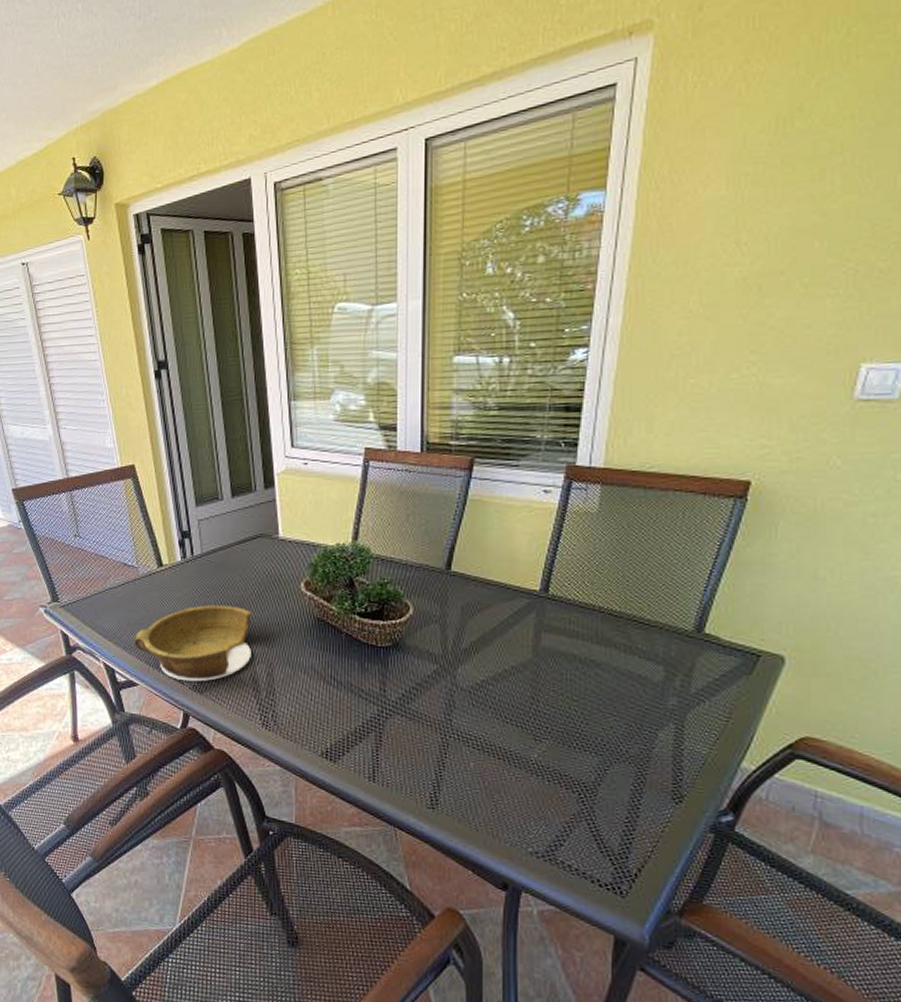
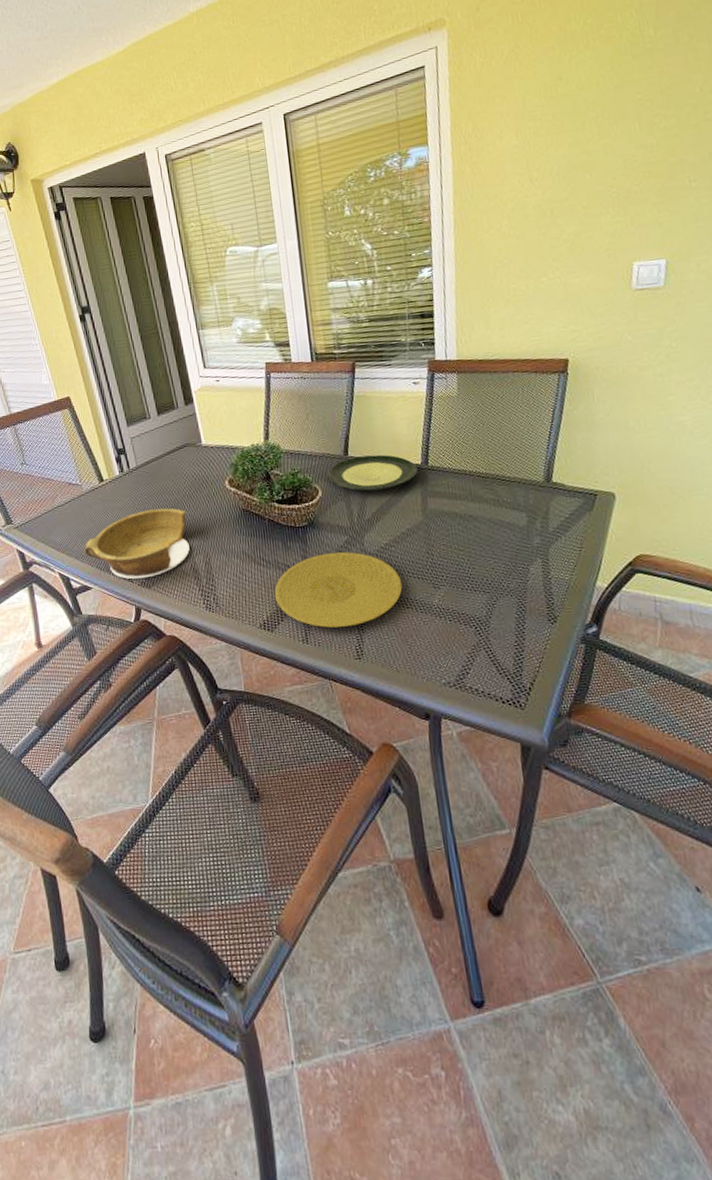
plate: none [342,681,496,770] -> present [274,551,403,628]
plate: none [422,573,534,616] -> present [327,454,418,491]

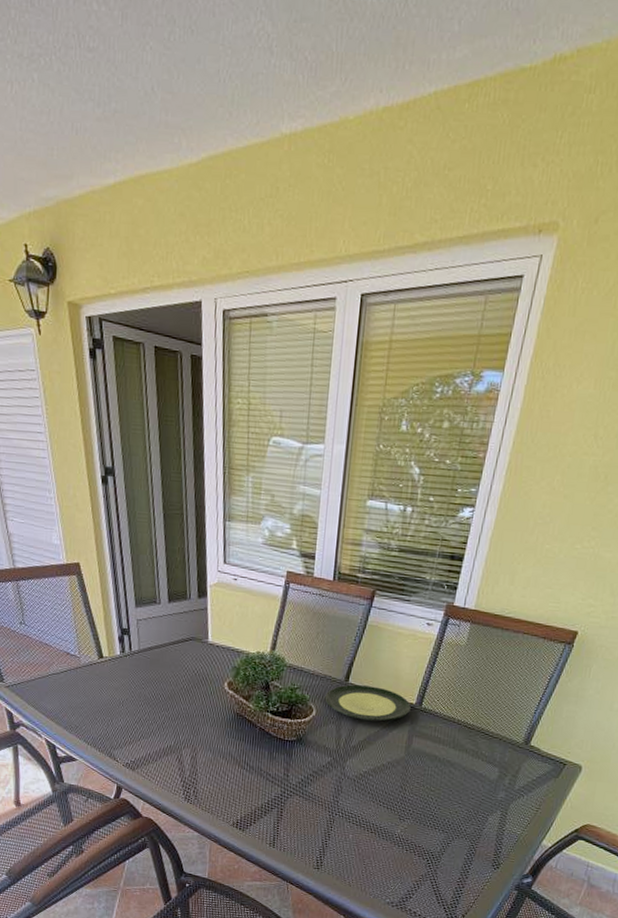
bowl: present [84,508,190,580] -> none [74,695,181,760]
plate: present [274,551,403,628] -> none [251,769,372,840]

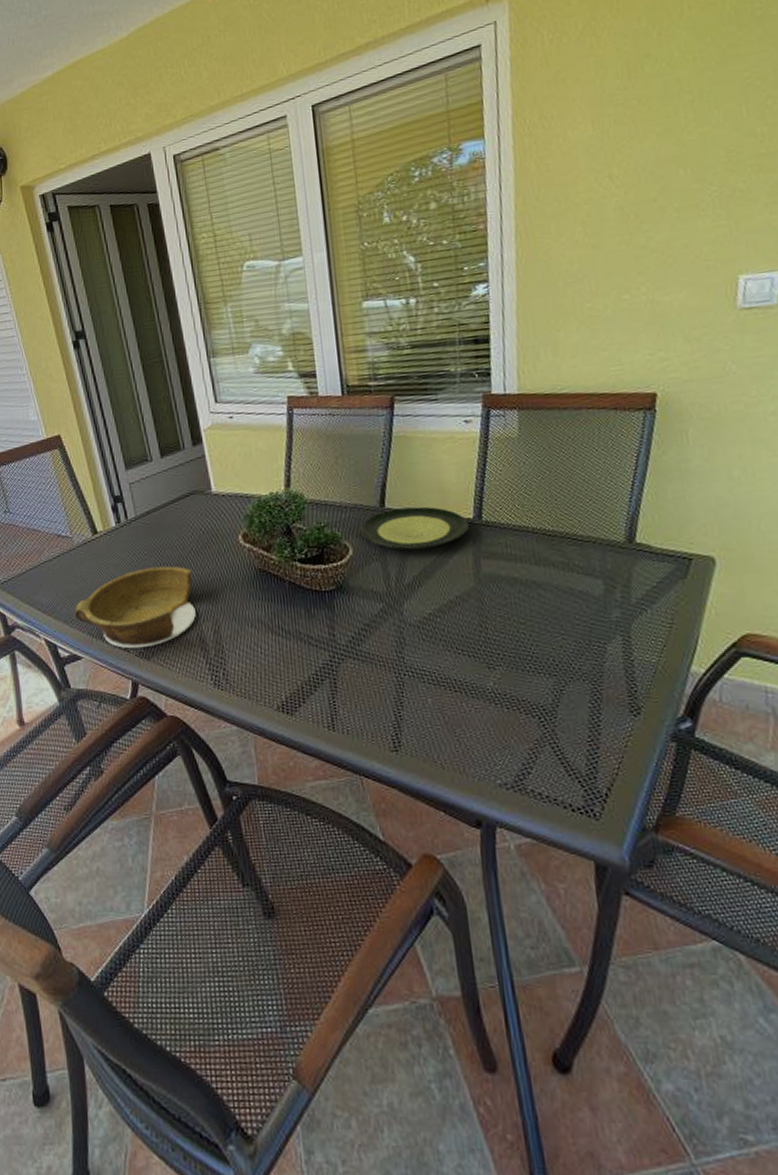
bowl: none [74,695,181,760] -> present [74,566,196,649]

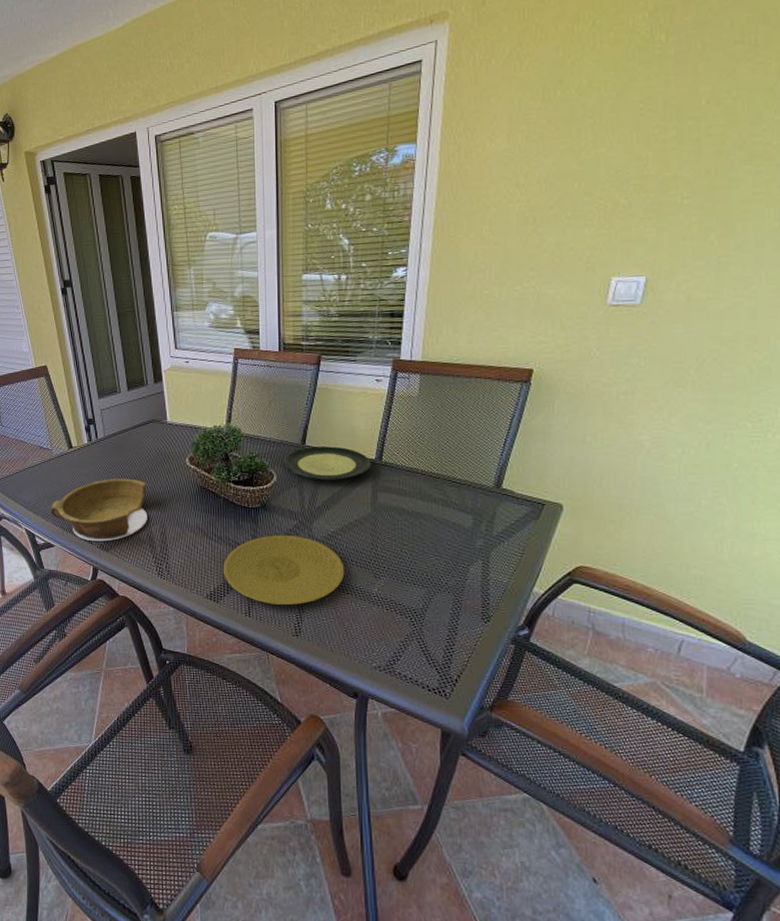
plate: none [294,622,450,713] -> present [222,535,345,605]

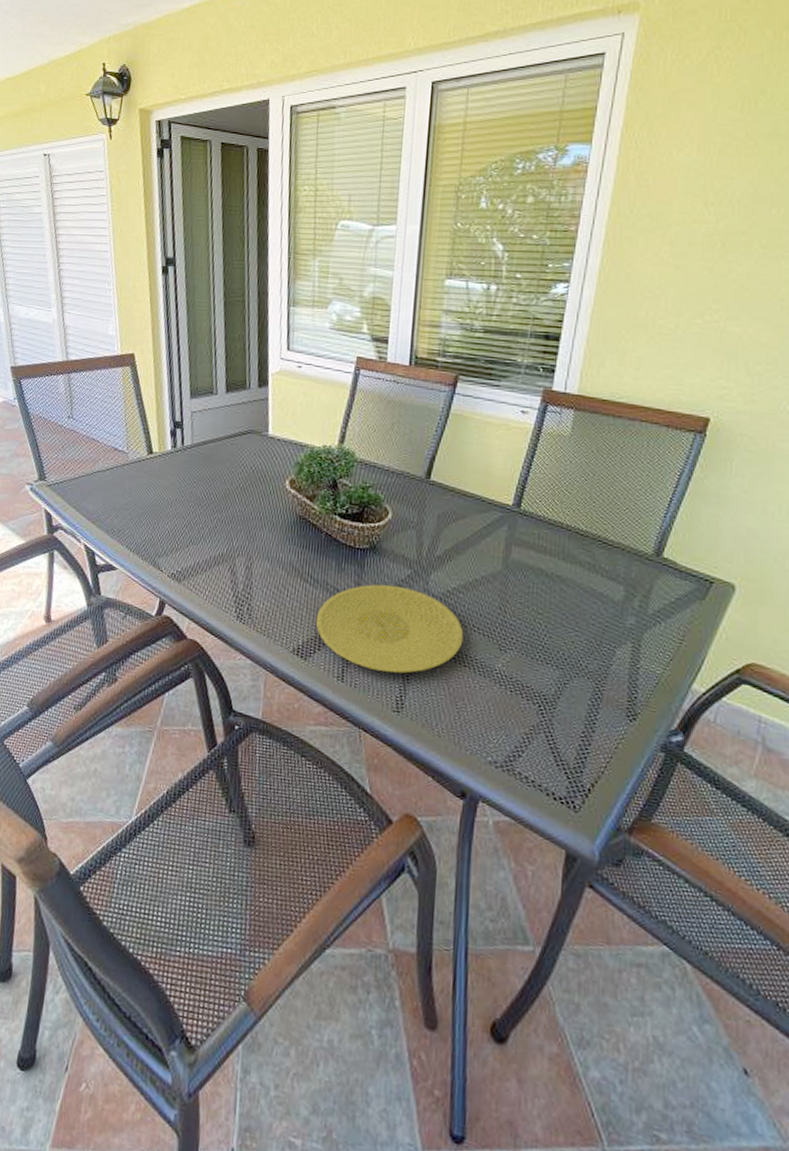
bowl: present [50,478,147,542] -> none [116,495,236,570]
plate: present [283,446,371,480] -> none [402,482,507,526]

